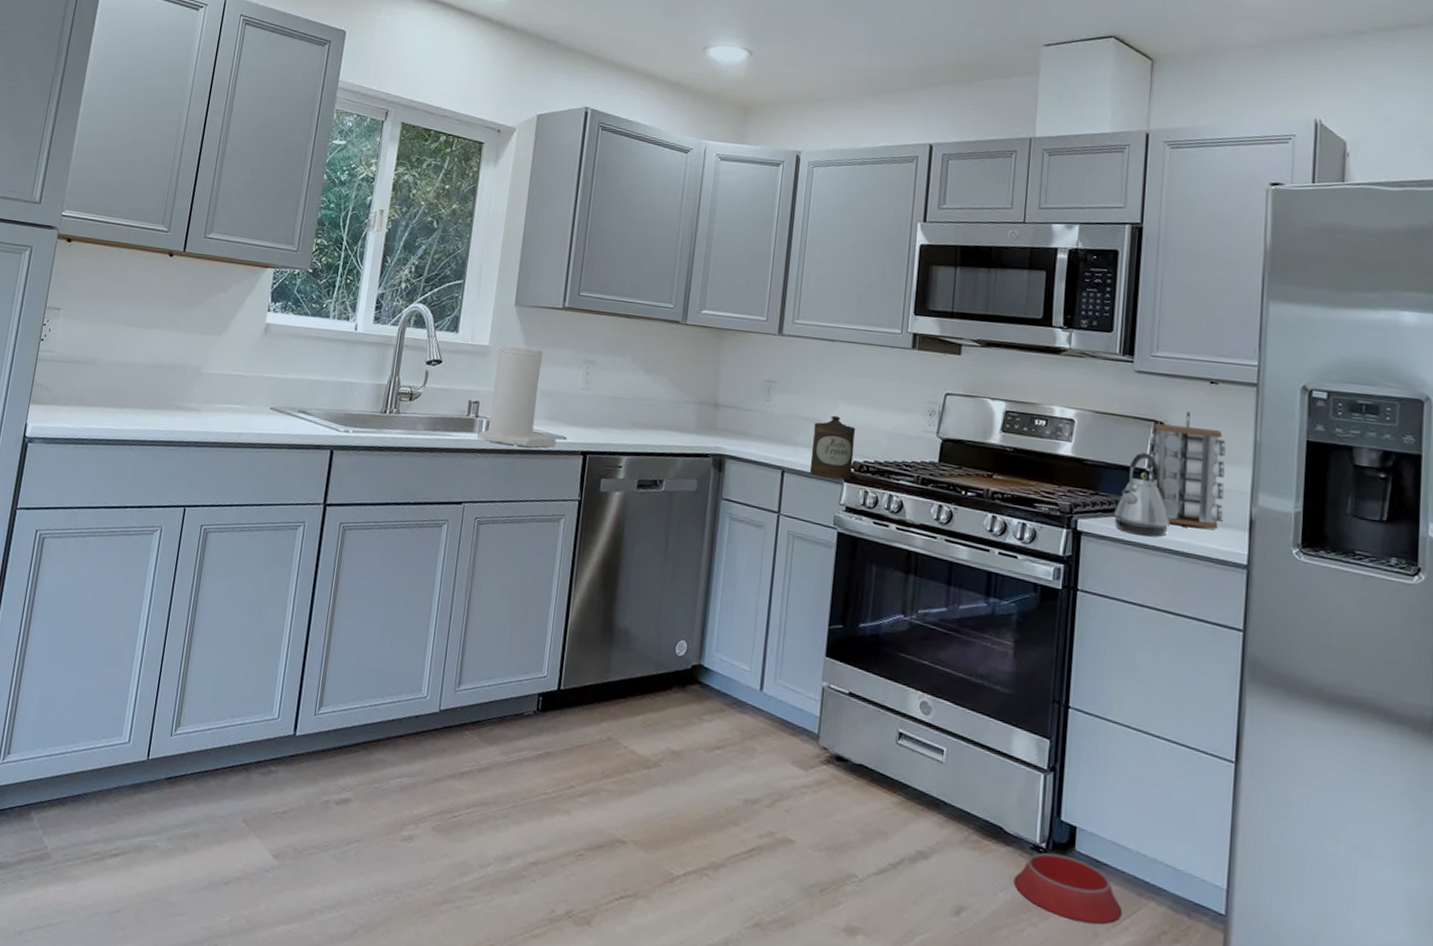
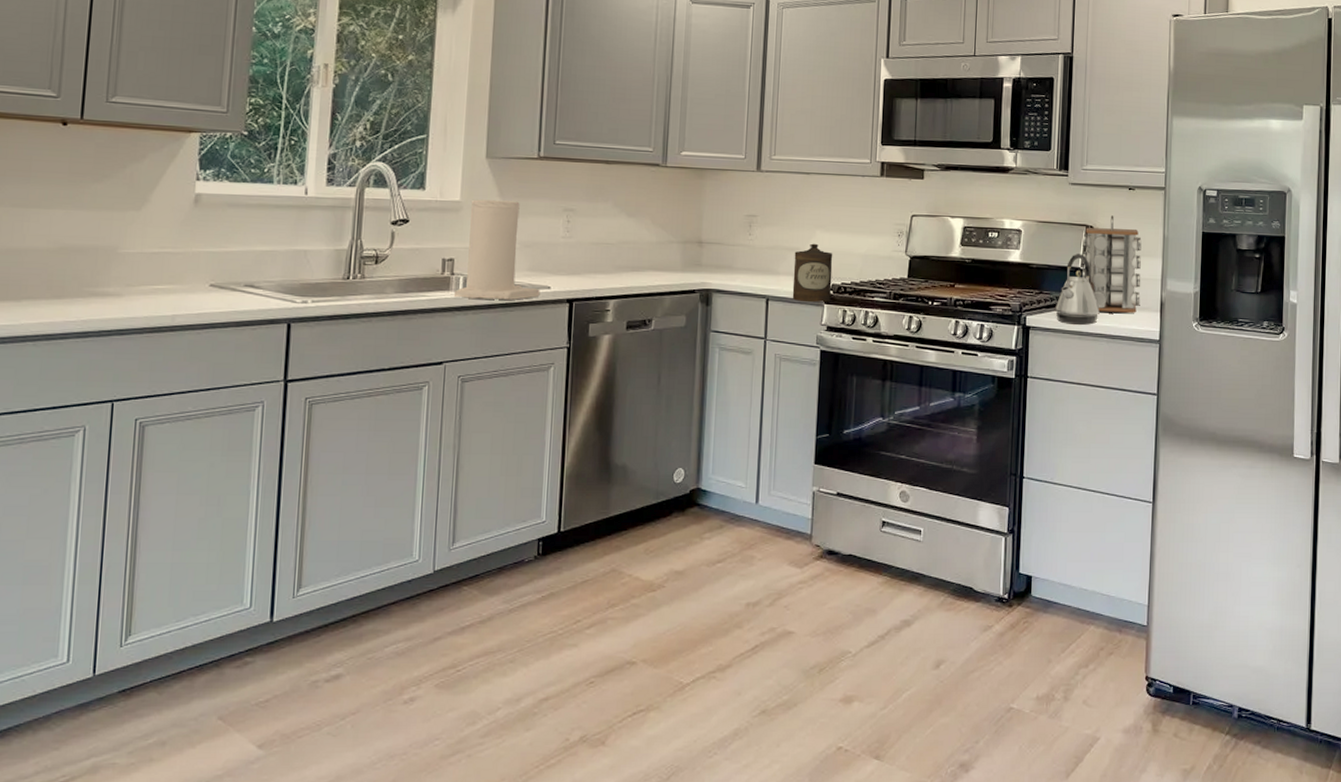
pet bowl: present [1013,852,1123,924] -> none [983,601,1070,653]

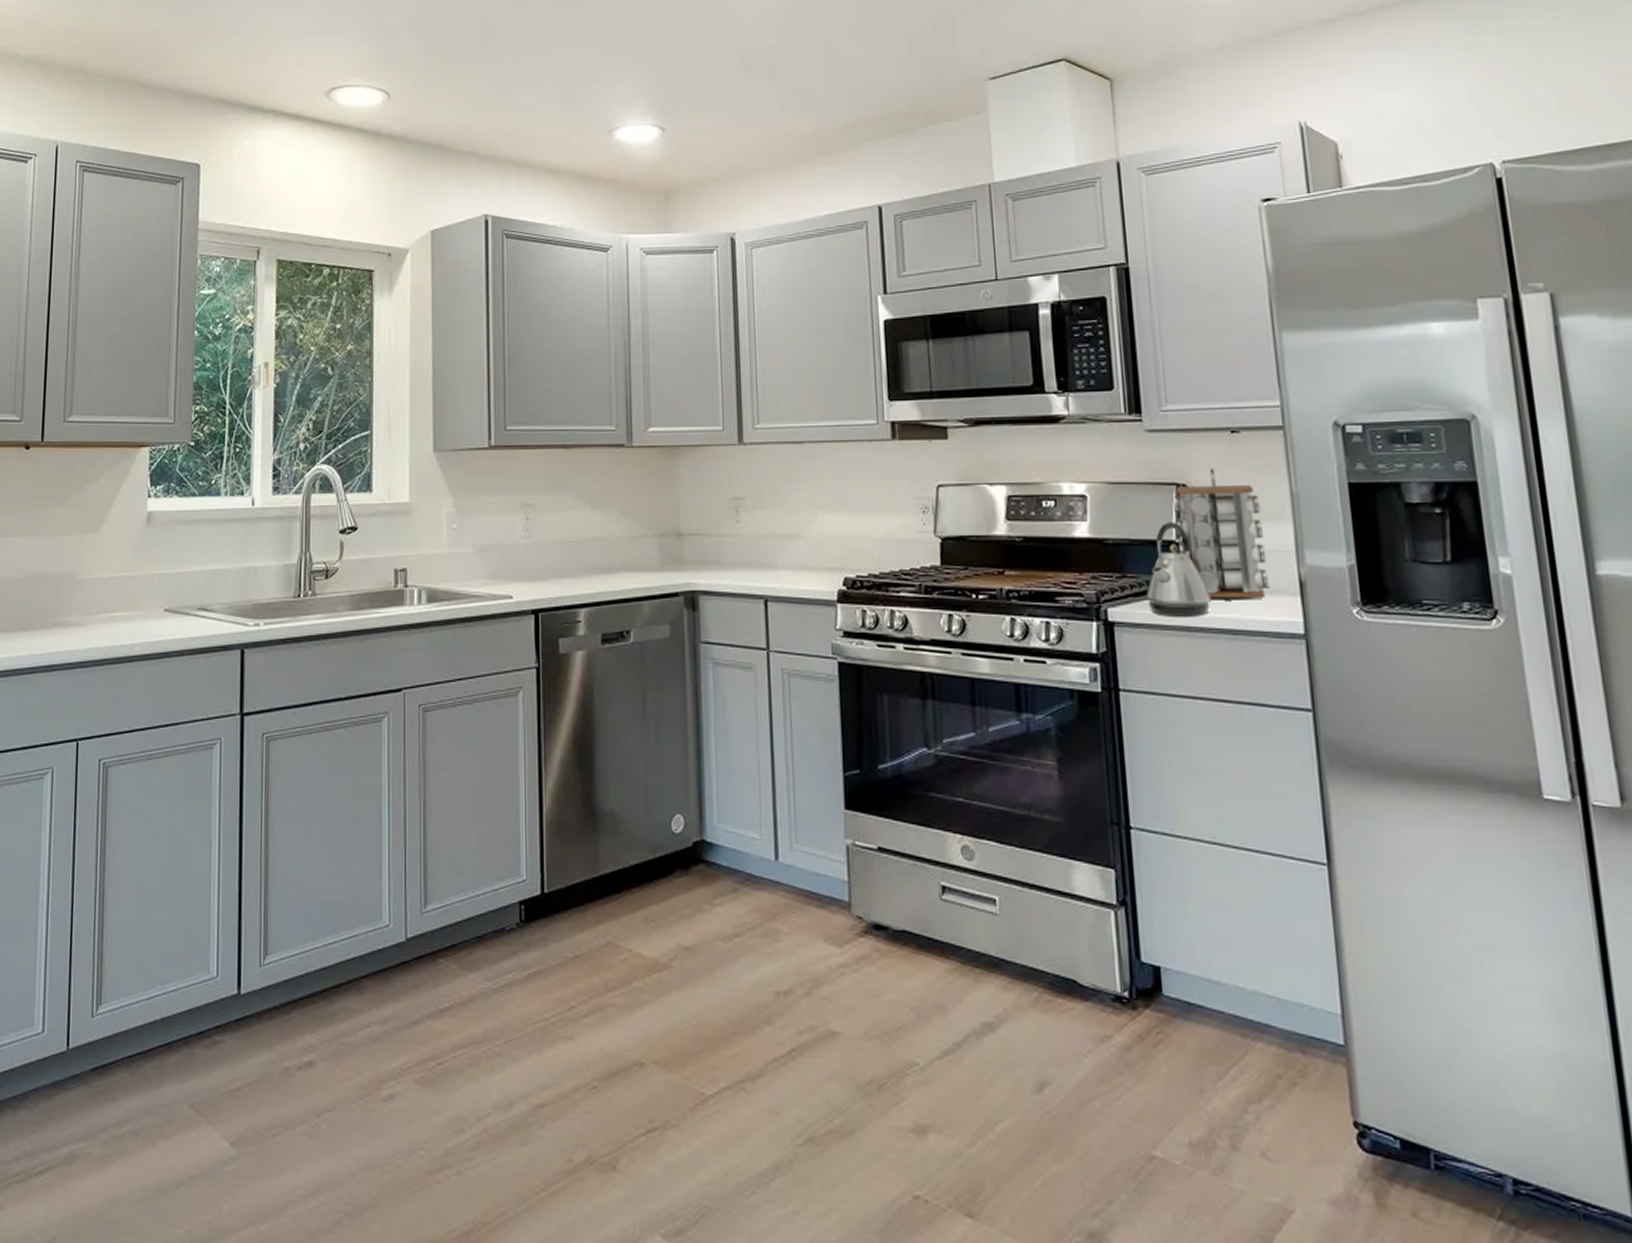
paper towel: present [455,199,540,300] -> none [410,499,502,614]
canister: present [792,243,833,303] -> none [793,528,845,602]

